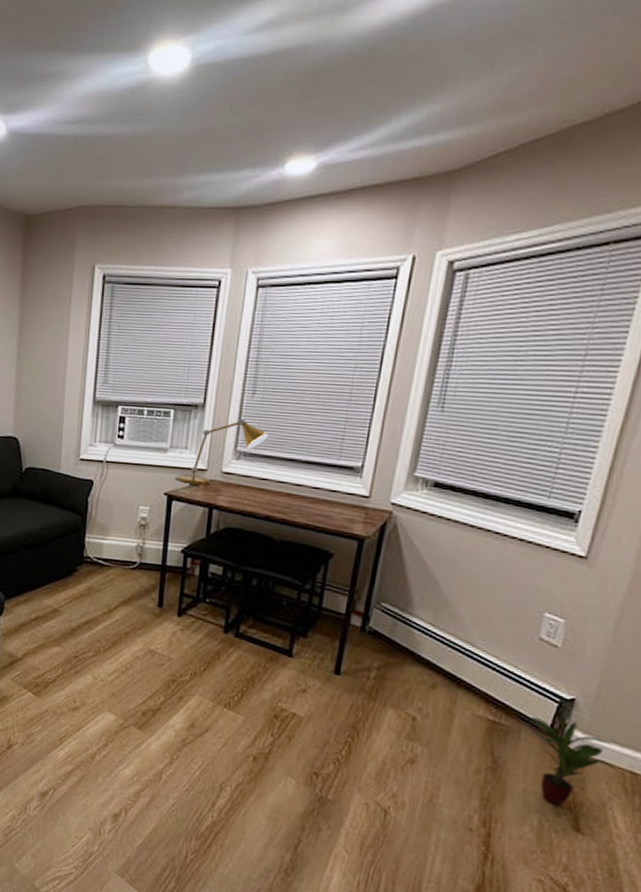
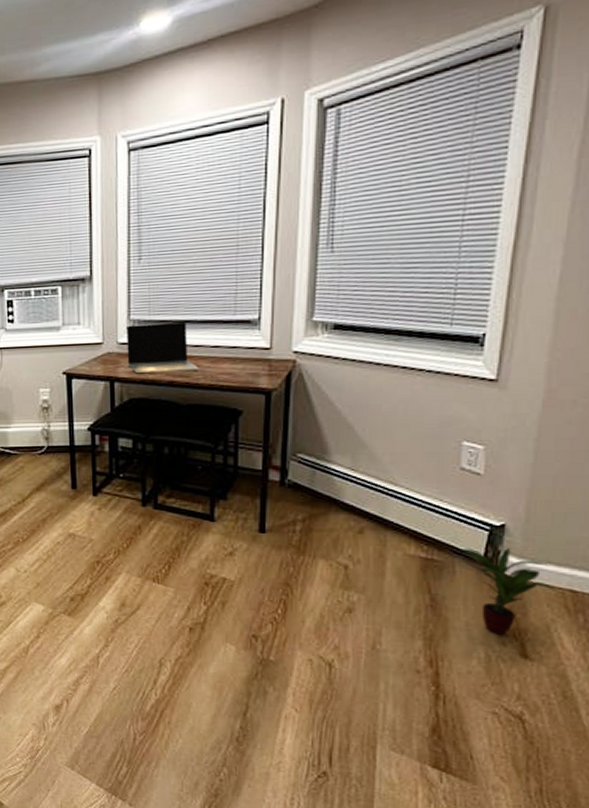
desk lamp: present [174,418,269,486] -> none [71,286,161,361]
laptop: none [228,456,298,510] -> present [126,322,200,374]

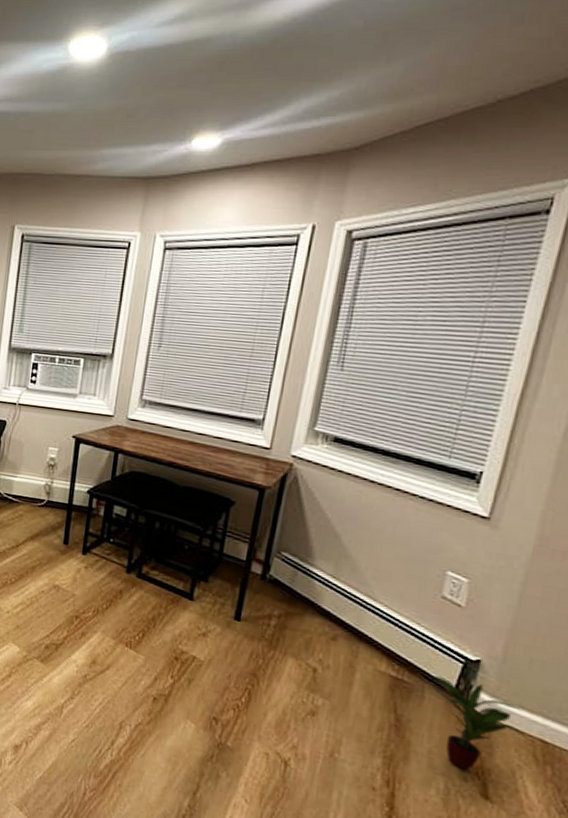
laptop: present [126,322,200,374] -> none [133,404,200,458]

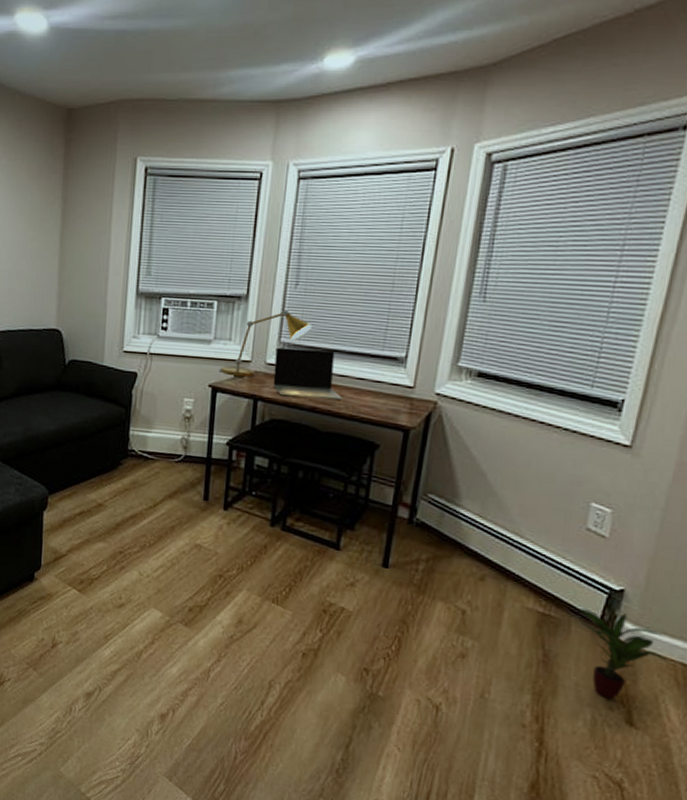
desk lamp: none [82,369,174,431] -> present [218,309,313,378]
laptop: none [133,404,200,458] -> present [273,347,343,401]

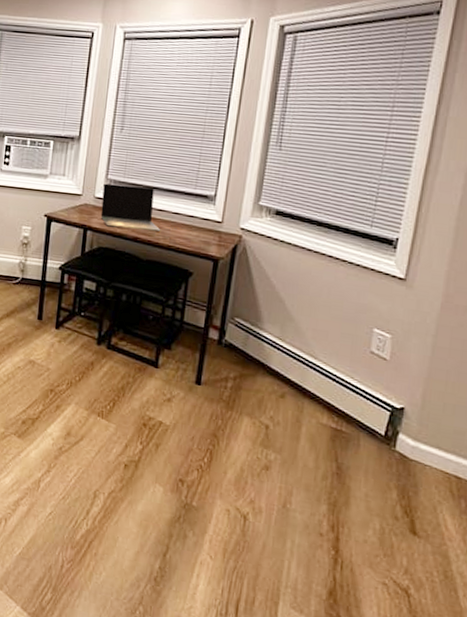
desk lamp: present [218,309,313,378] -> none [53,150,136,209]
potted plant: present [578,608,669,700] -> none [365,424,444,510]

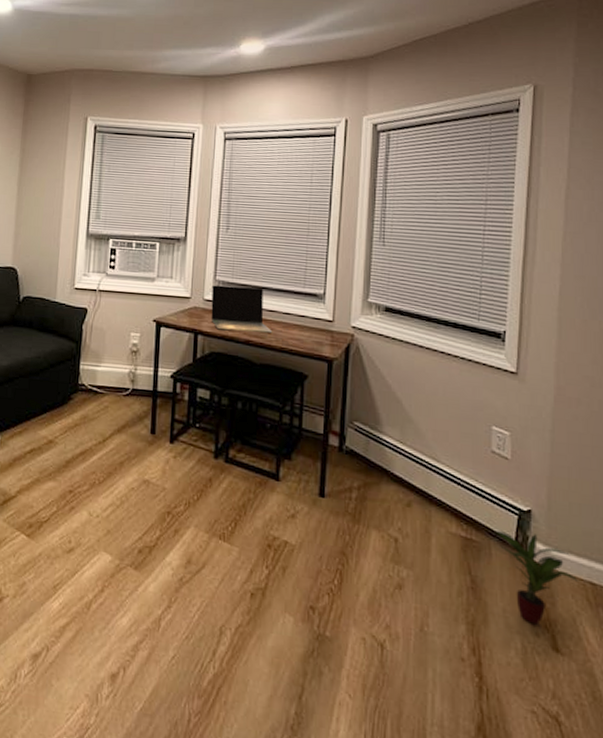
potted plant: none [365,424,444,510] -> present [495,531,579,625]

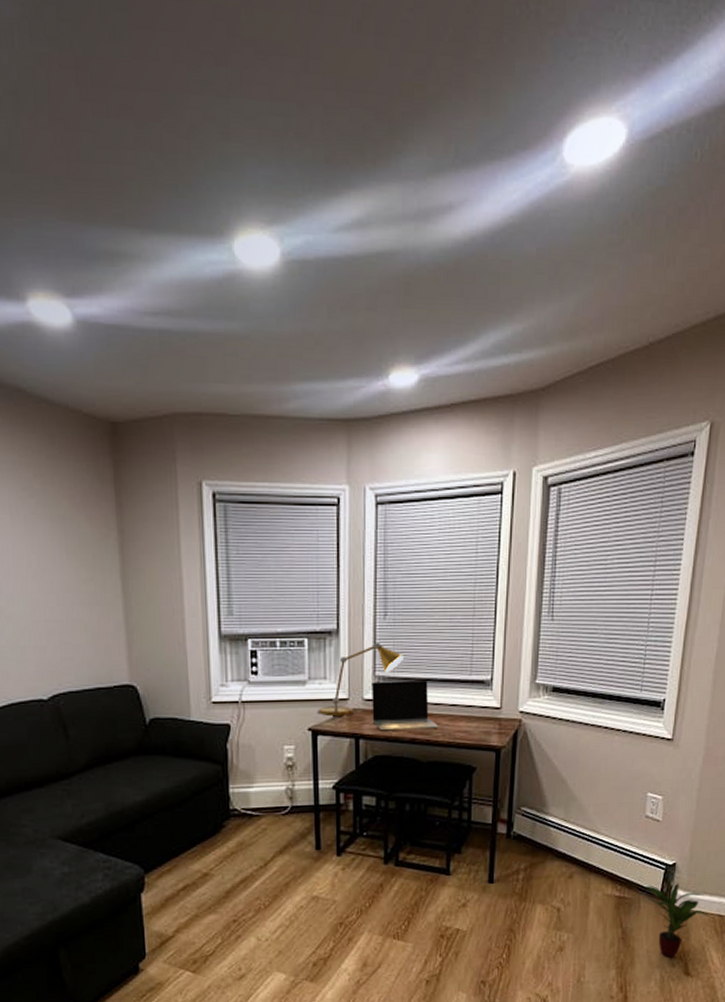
desk lamp: none [162,250,243,313] -> present [317,642,405,717]

